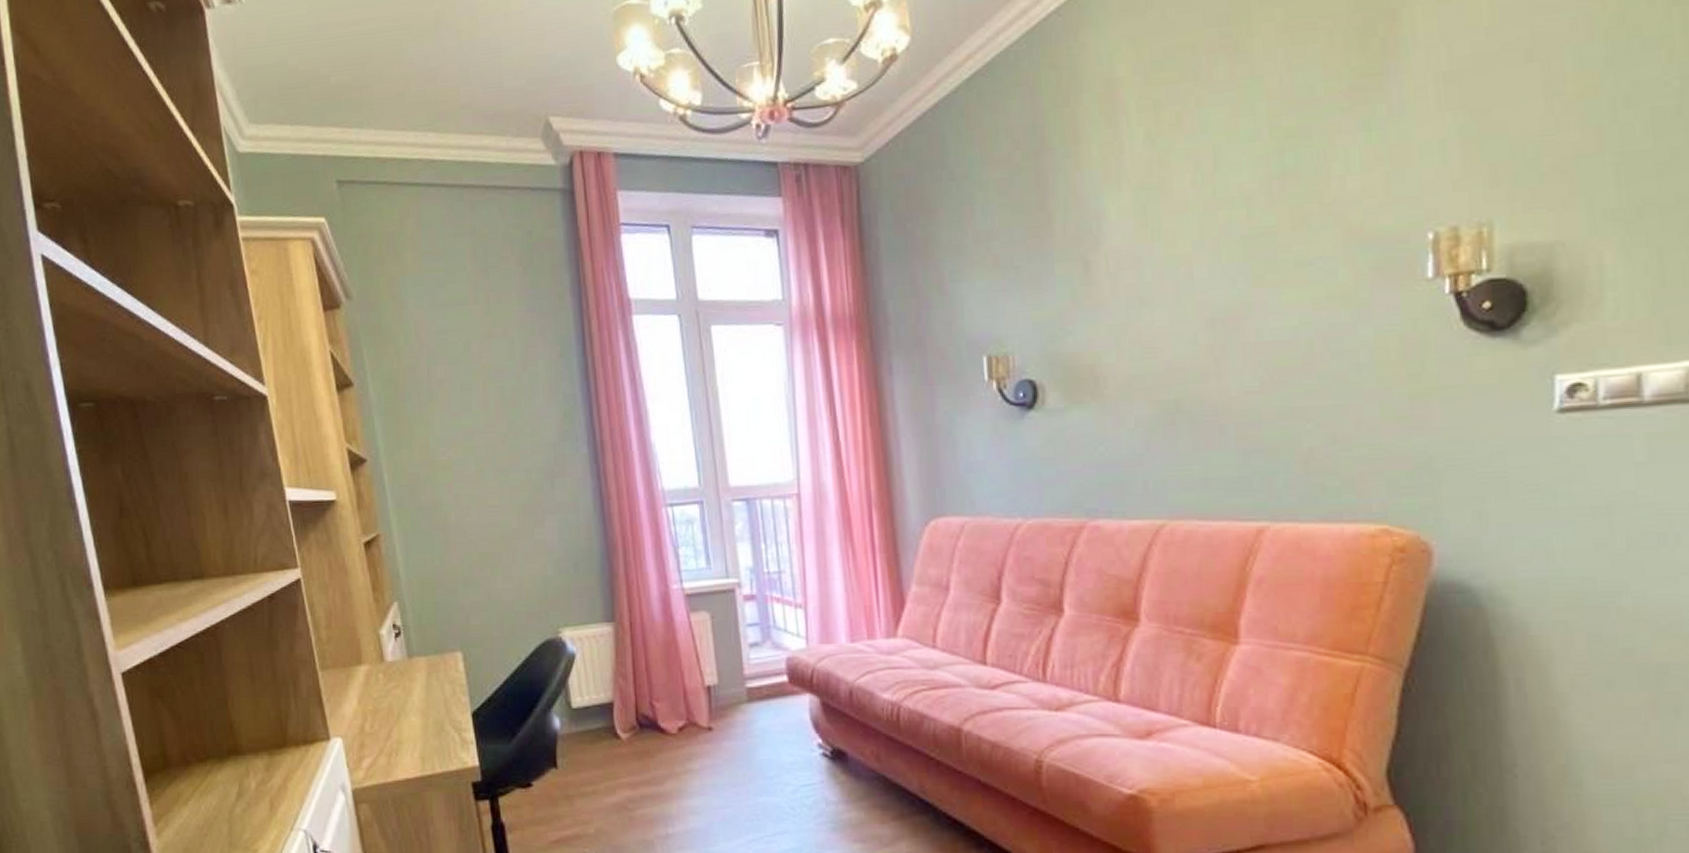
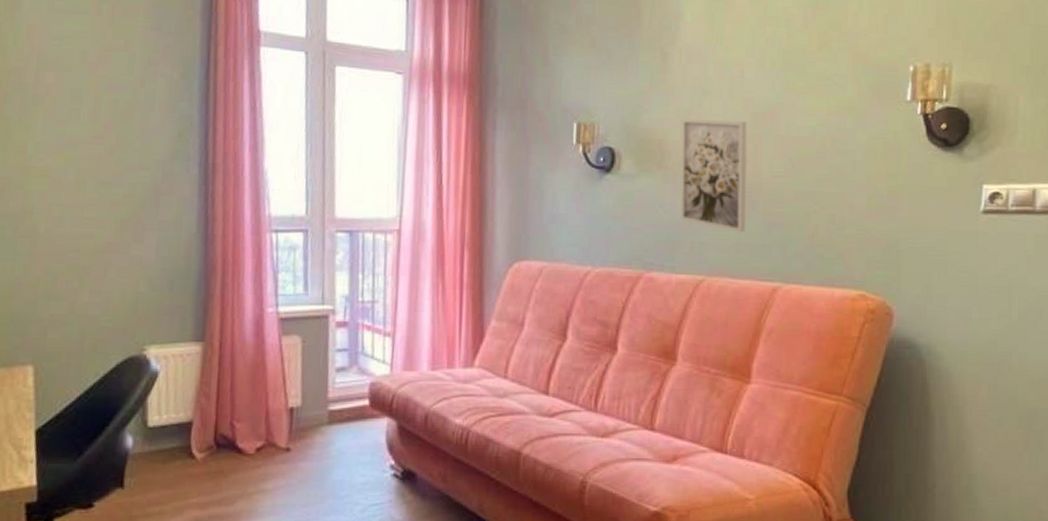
wall art: none [1116,330,1215,466] -> present [680,117,747,233]

